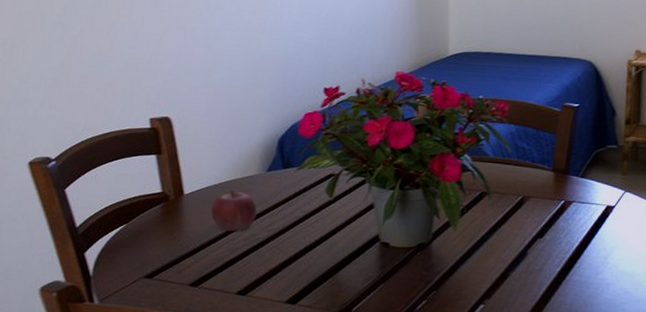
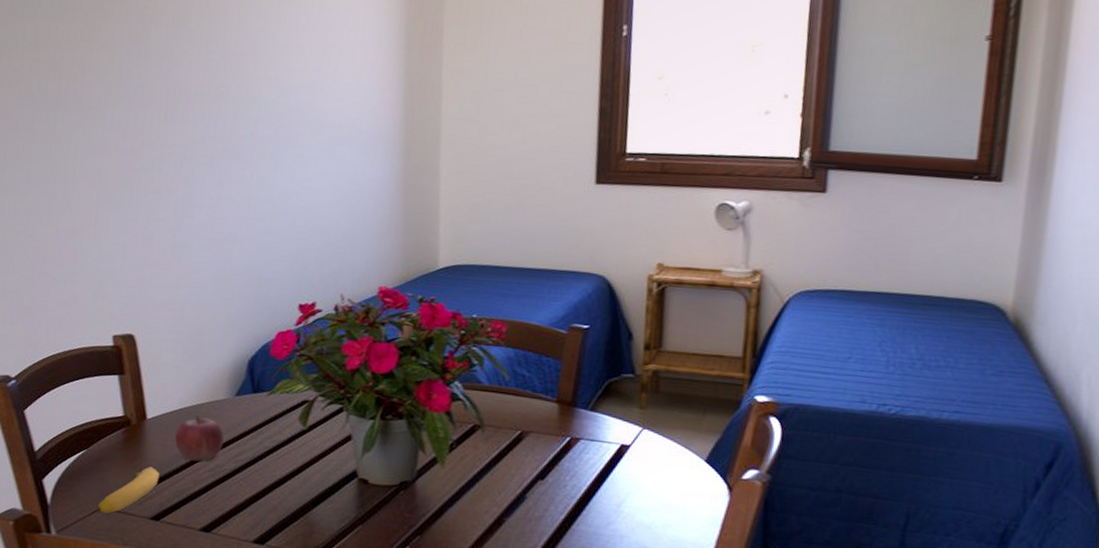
banana: none [137,238,197,283] -> present [96,467,160,514]

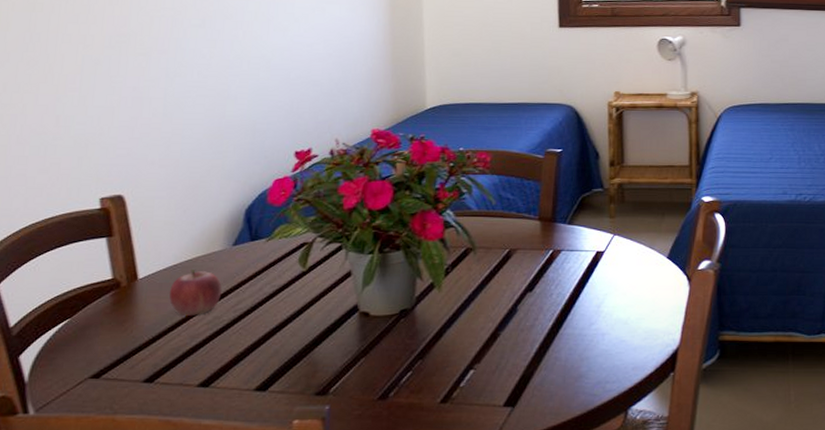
banana: present [96,467,160,514] -> none [82,328,153,384]

